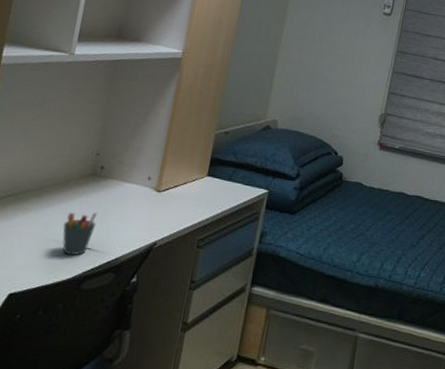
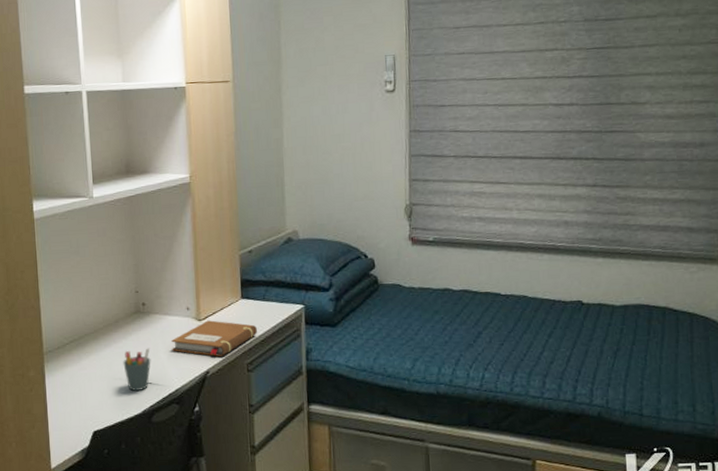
notebook: none [121,192,217,230] -> present [171,320,258,356]

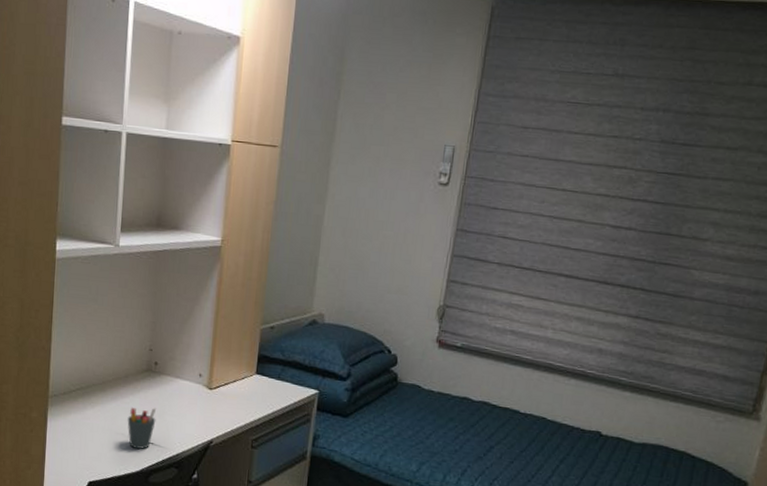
notebook: present [171,320,258,356] -> none [178,390,268,428]

